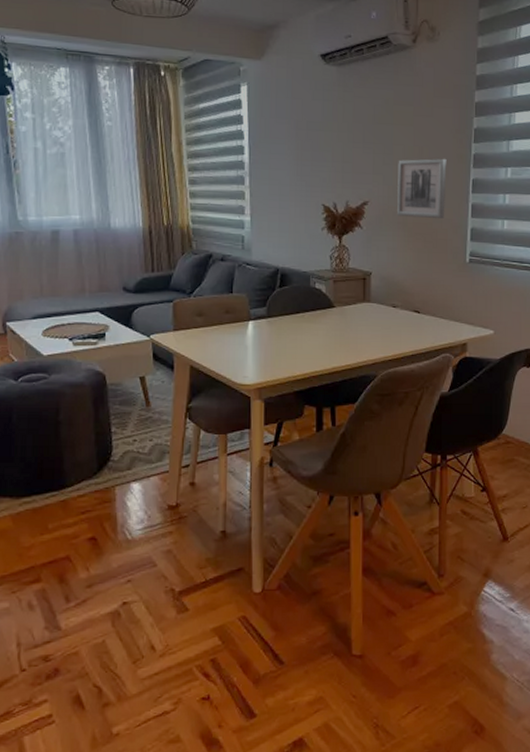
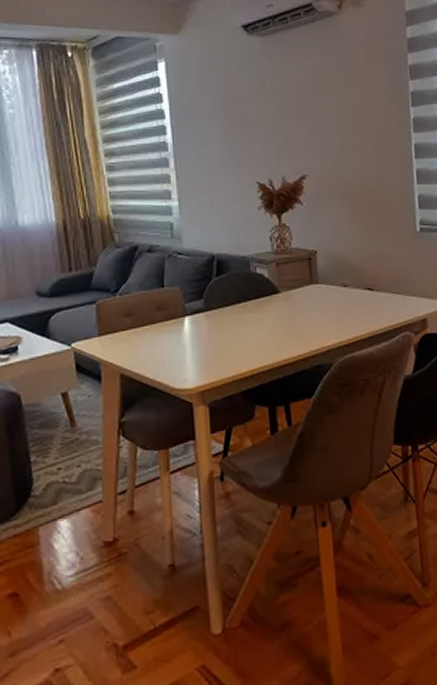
wall art: present [398,159,447,219] -> none [334,125,389,189]

